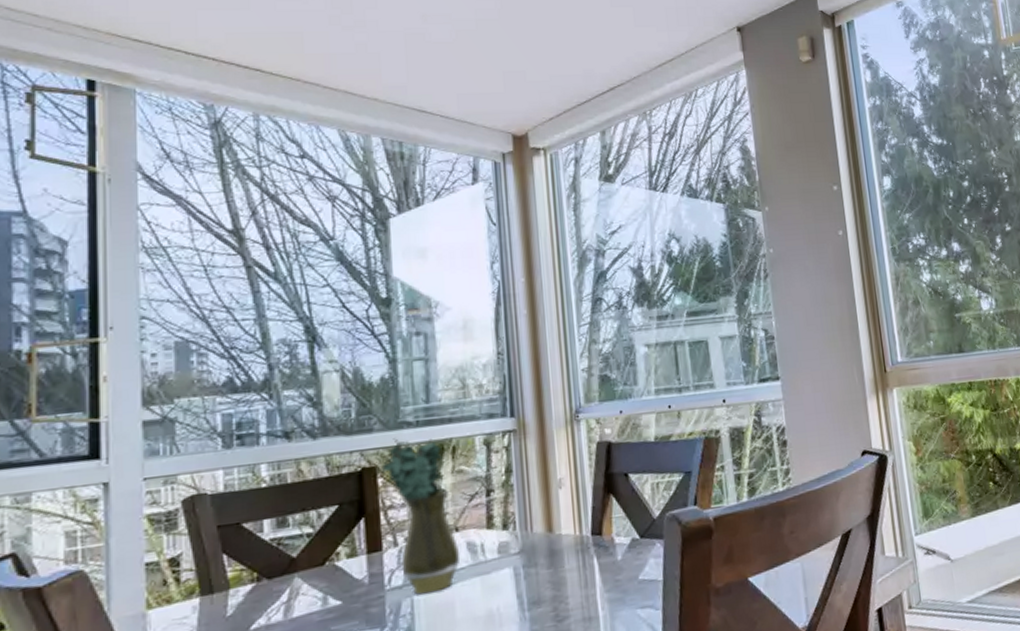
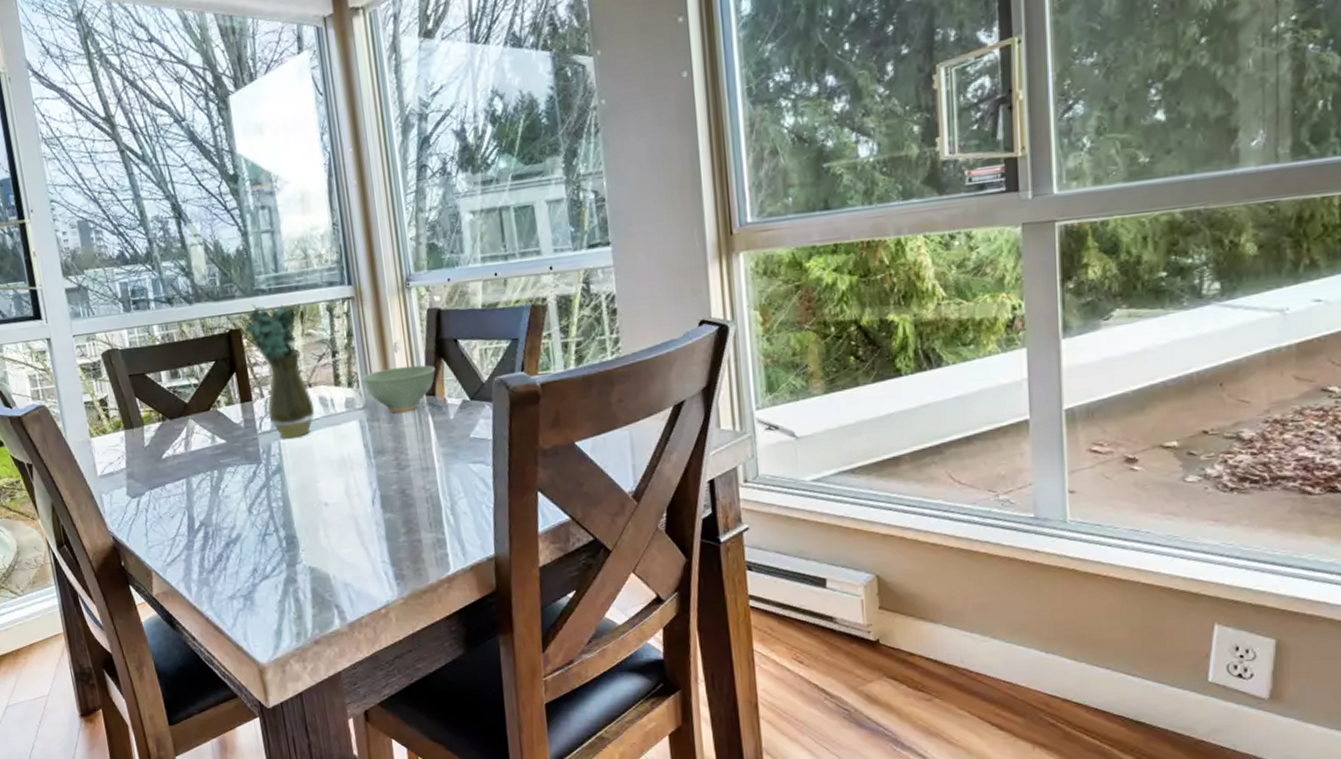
bowl: none [519,502,604,557] -> present [361,365,436,413]

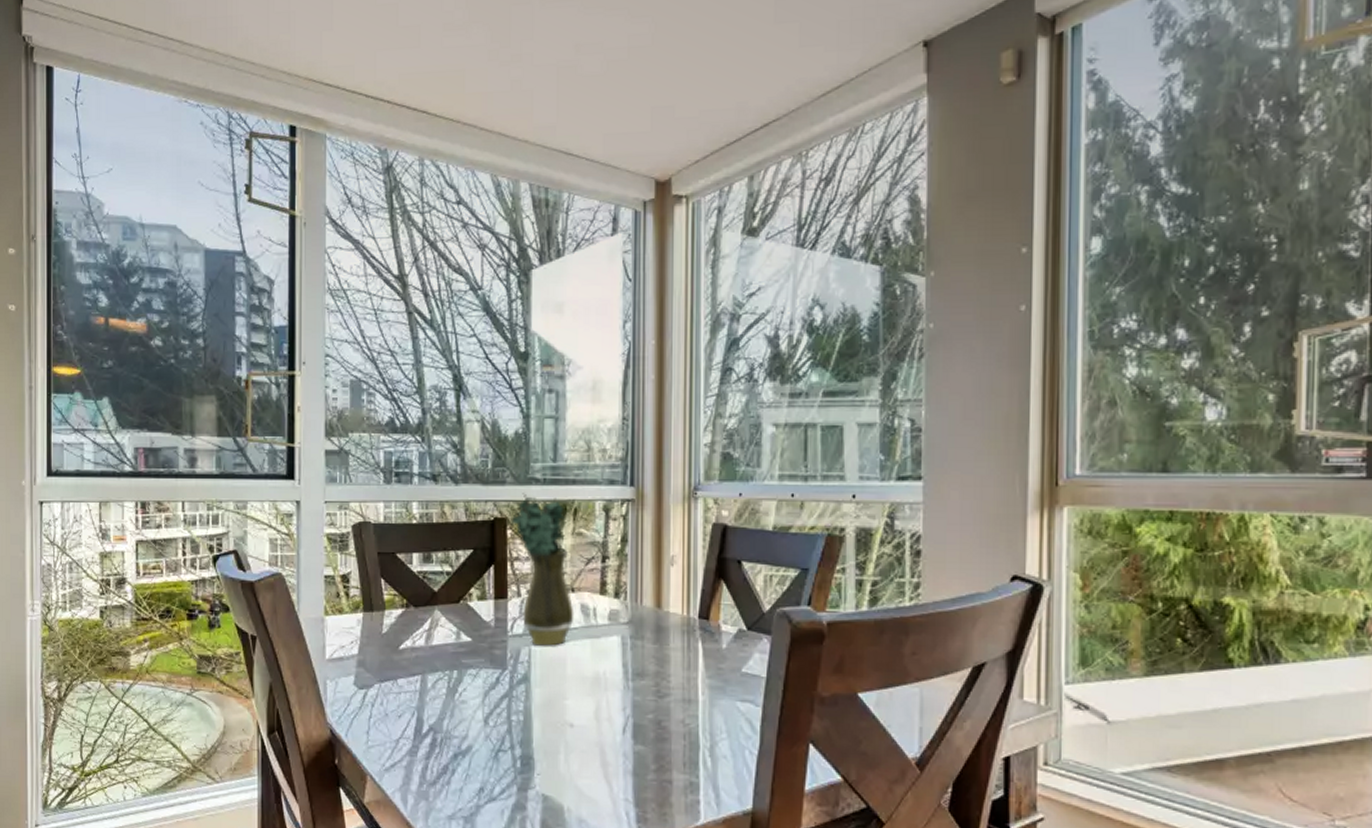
bowl: present [361,365,436,413] -> none [630,582,714,634]

